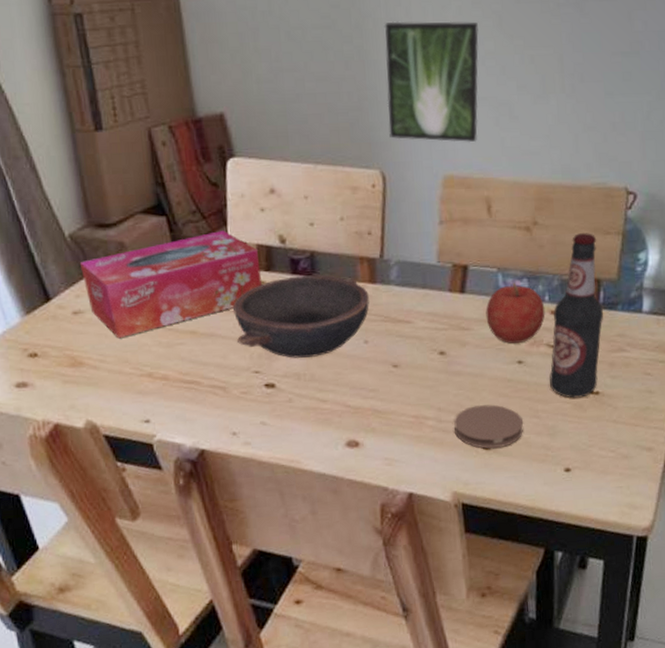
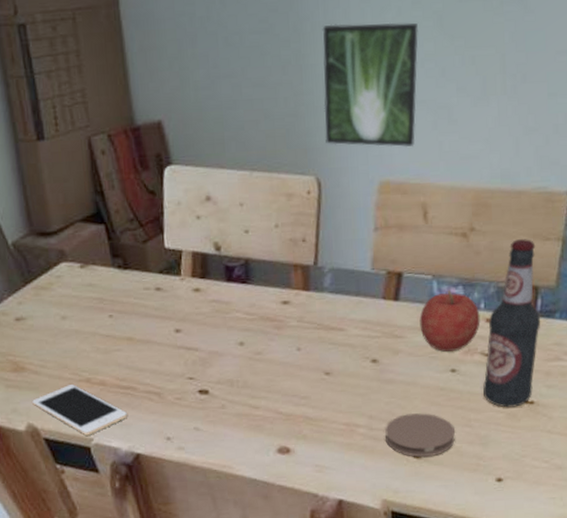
tissue box: present [79,231,262,339] -> none [22,238,197,345]
cell phone: none [91,379,191,432] -> present [32,384,127,436]
bowl: present [233,274,369,358] -> none [169,282,303,365]

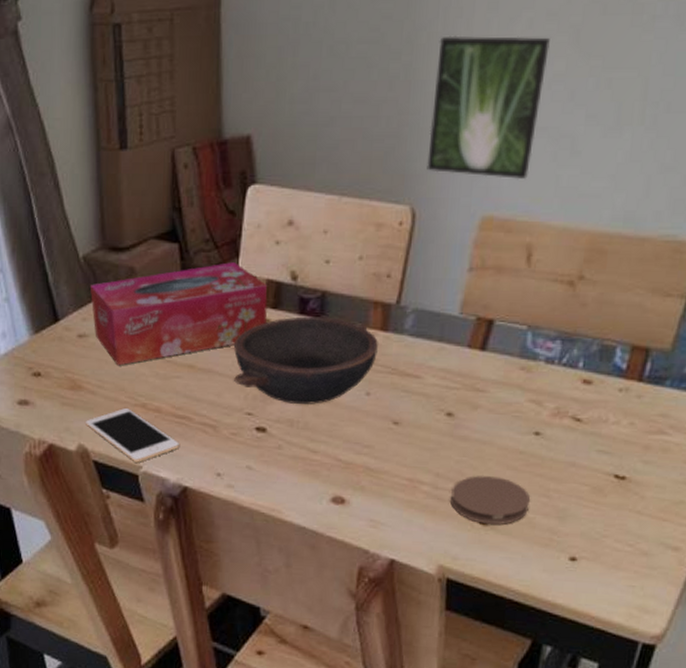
tissue box: none [22,238,197,345] -> present [89,262,268,366]
bowl: none [169,282,303,365] -> present [234,316,378,404]
fruit: present [419,289,480,352] -> none [506,343,577,412]
bottle: present [483,239,541,408] -> none [568,293,654,481]

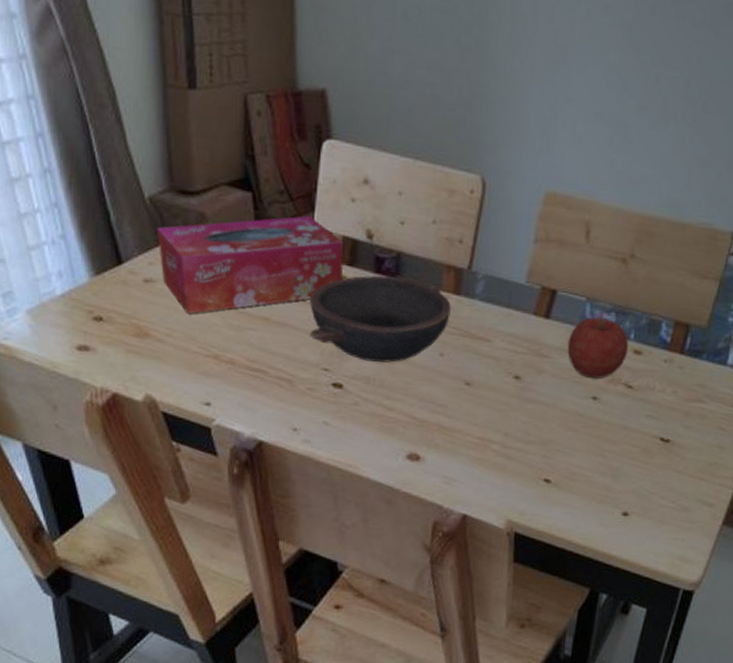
cell phone: present [86,408,179,463] -> none [153,359,254,415]
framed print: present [427,35,550,180] -> none [496,15,606,161]
coaster: present [449,476,531,524] -> none [517,436,589,482]
fruit: none [506,343,577,412] -> present [567,314,629,379]

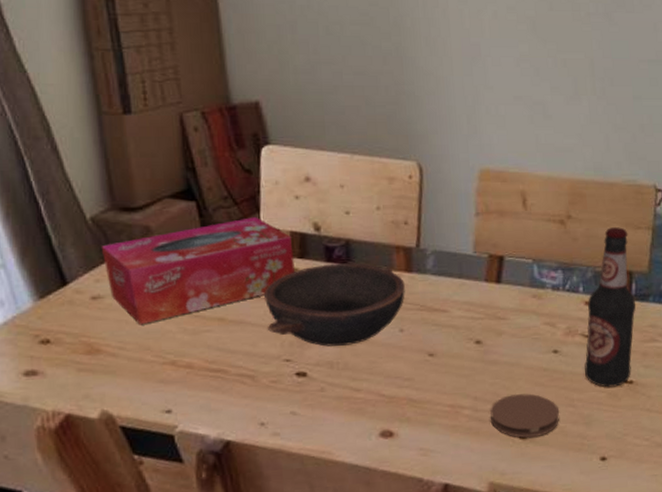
coaster: none [517,436,589,482] -> present [490,393,560,438]
fruit: present [567,314,629,379] -> none [521,273,580,333]
bottle: none [621,273,693,443] -> present [584,227,636,388]

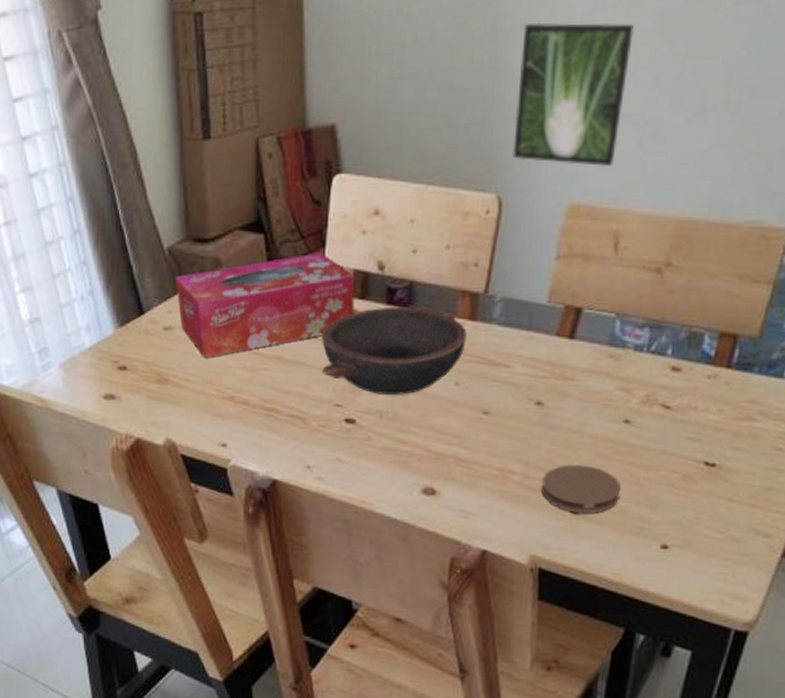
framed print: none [422,21,514,139] -> present [513,22,634,167]
bottle: present [584,227,636,388] -> none [658,279,741,468]

